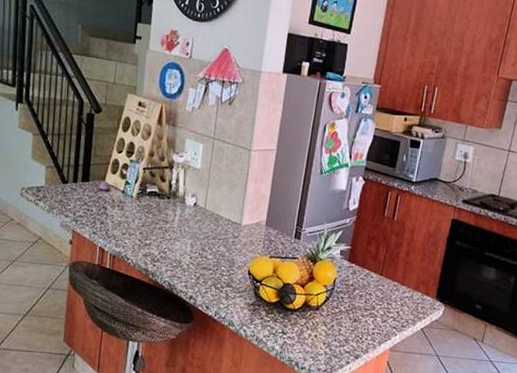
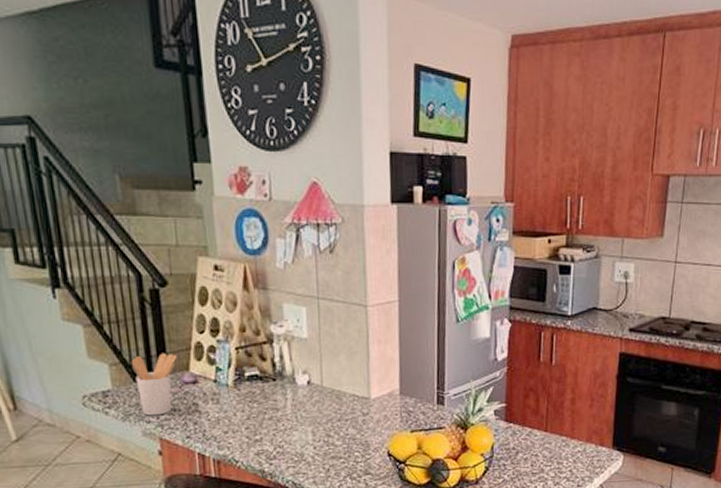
utensil holder: none [62,164,98,212] -> present [131,353,177,416]

